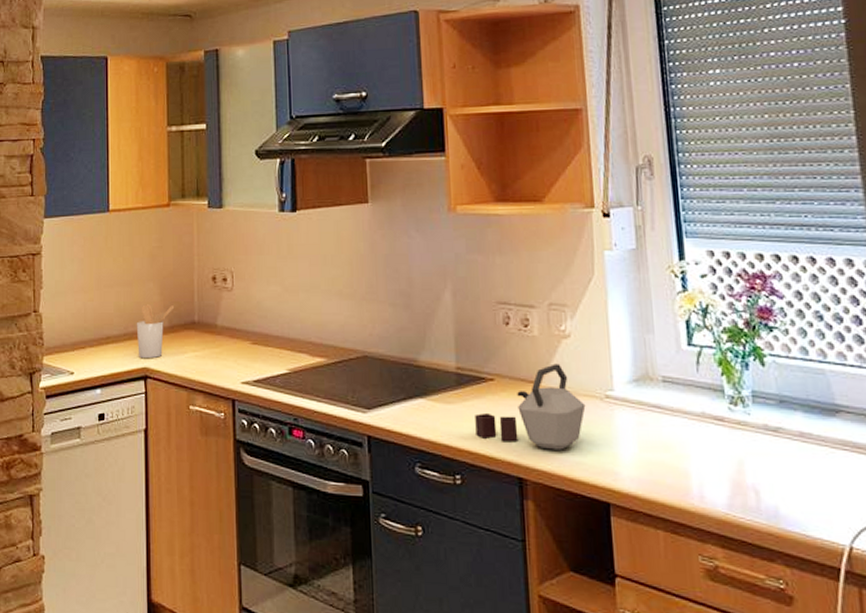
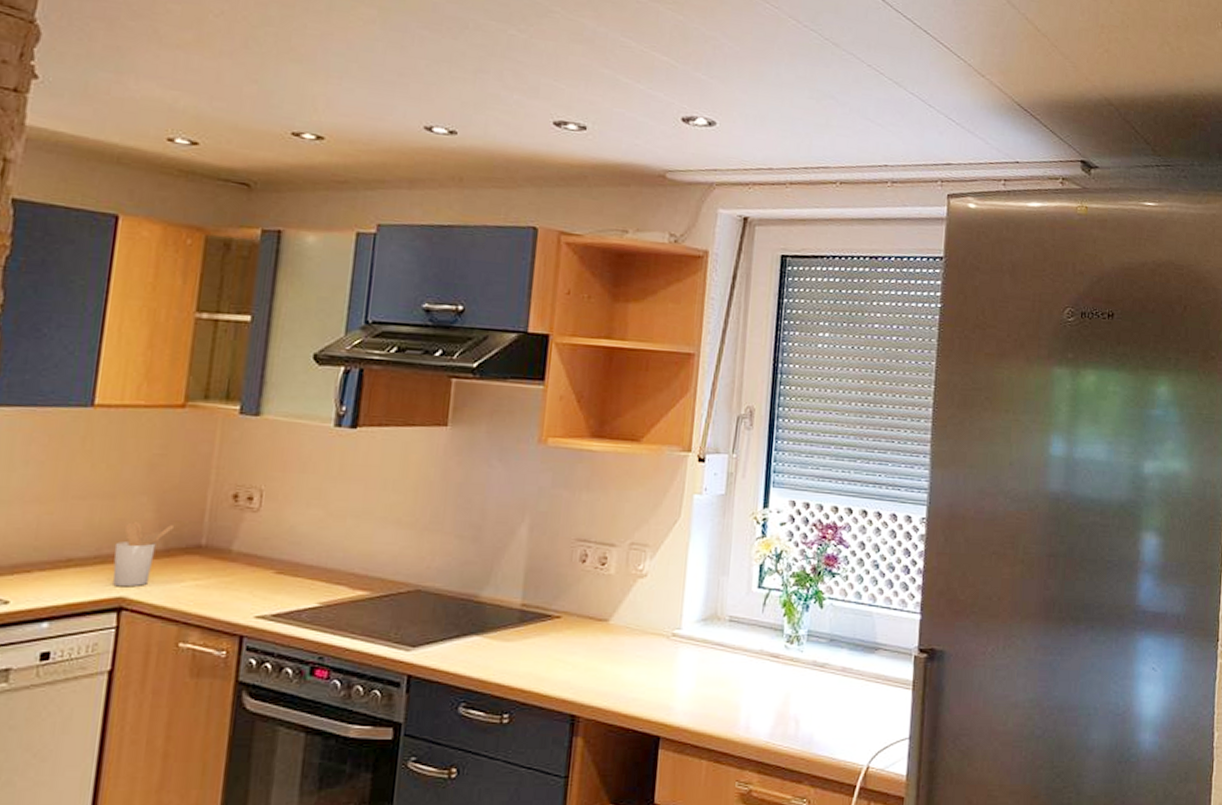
kettle: present [475,363,586,450] -> none [532,602,652,687]

